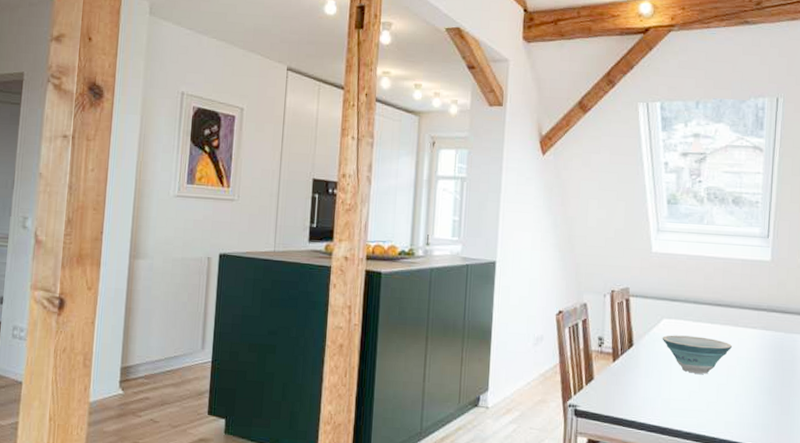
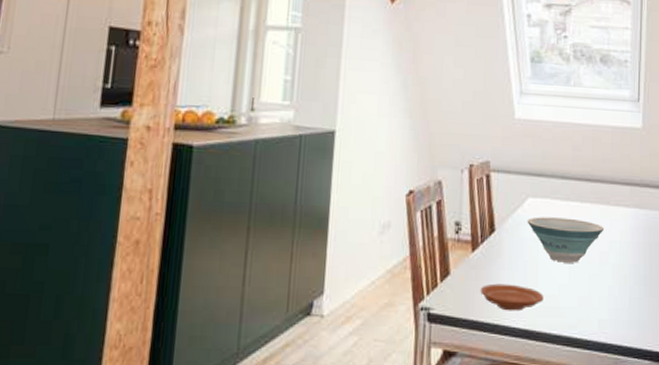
plate: none [620,388,676,411] -> present [480,283,544,311]

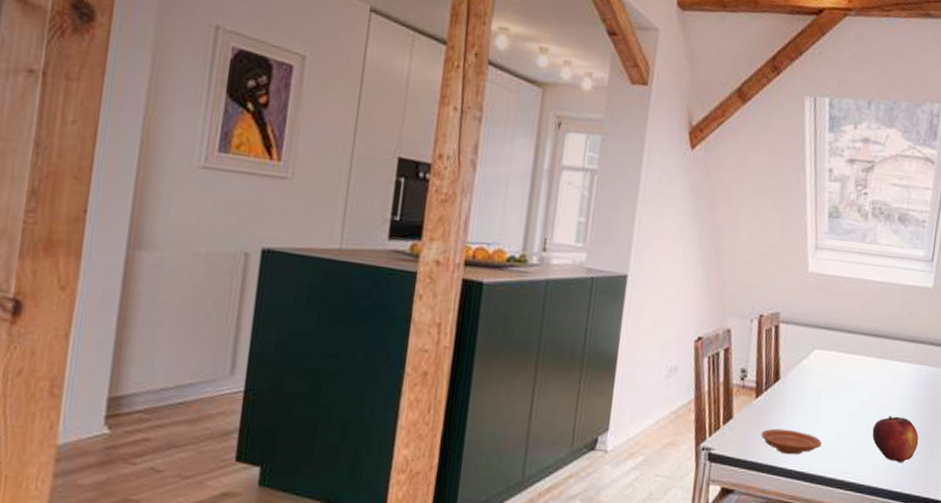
bowl: present [527,217,605,263] -> none [811,368,887,413]
fruit: none [595,264,644,314] -> present [872,416,919,462]

